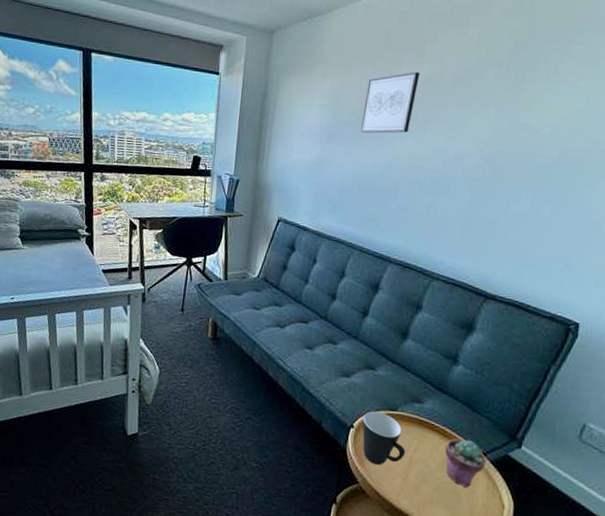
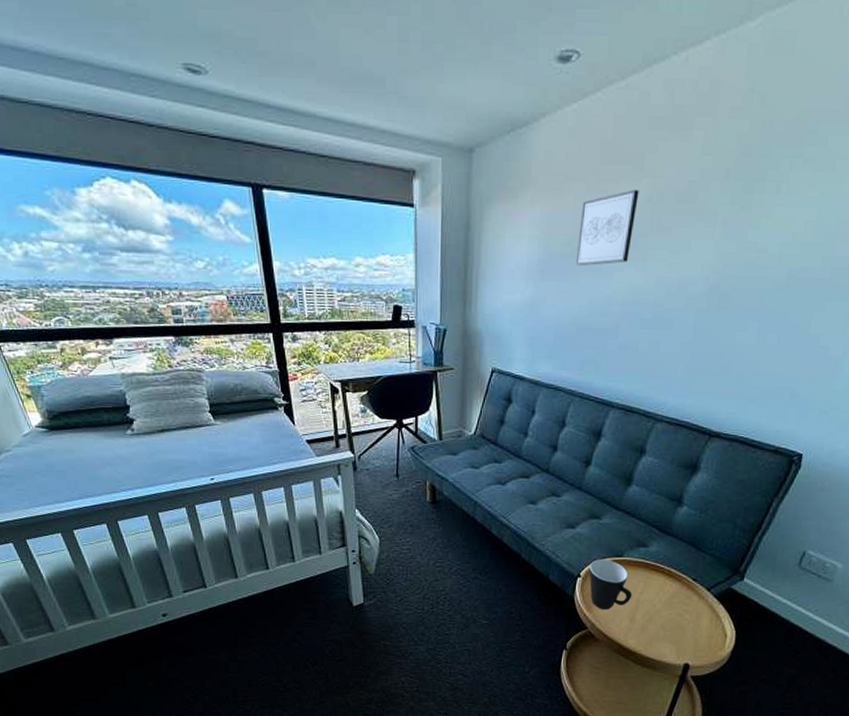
potted succulent: present [445,439,487,487] -> none [670,577,710,622]

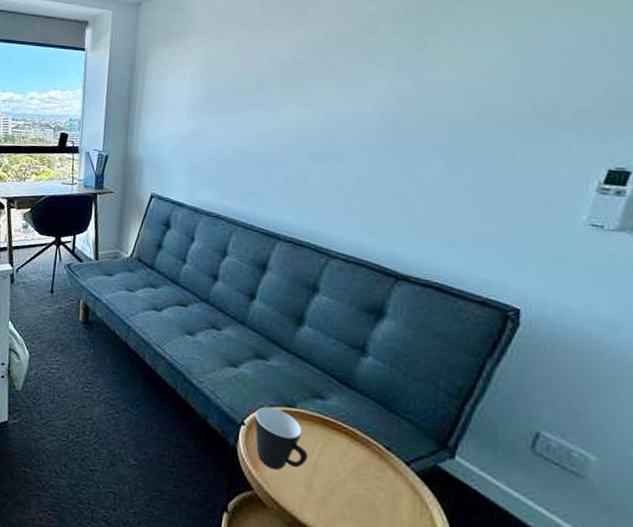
wall art: present [575,188,639,266] -> none [237,32,303,101]

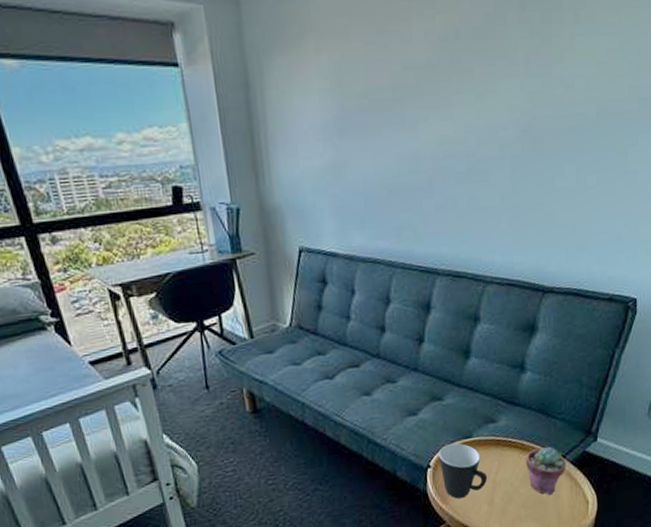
potted succulent: none [357,443,410,503] -> present [526,446,567,495]

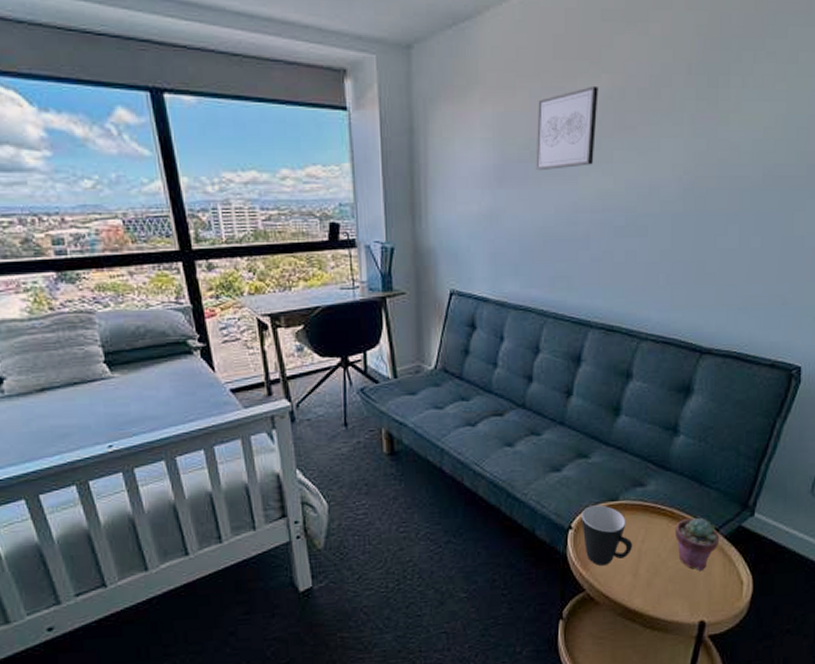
wall art: none [373,27,434,119] -> present [536,85,598,170]

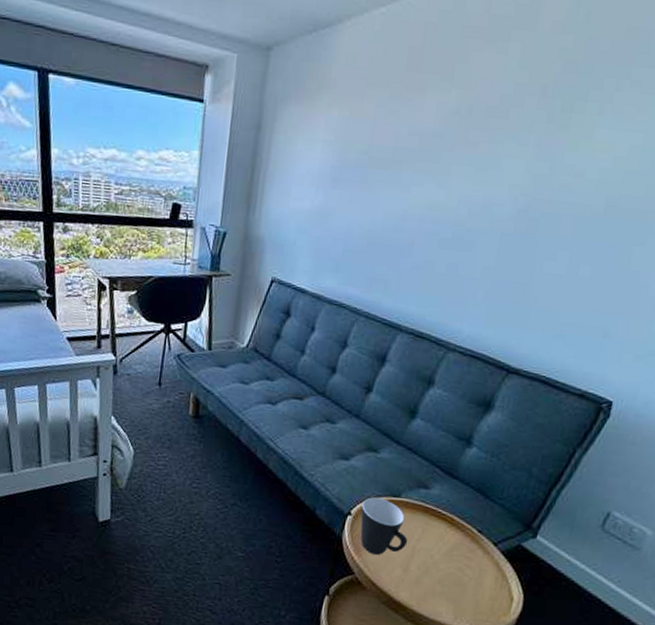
wall art: present [536,85,598,170] -> none [371,99,447,177]
potted succulent: present [676,517,720,570] -> none [451,527,497,579]

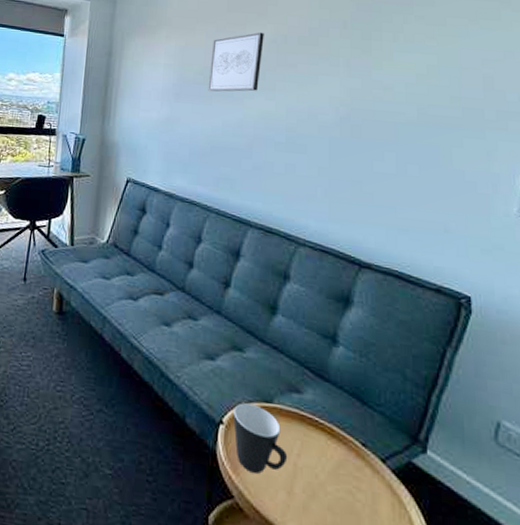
wall art: none [371,99,447,177] -> present [208,32,264,92]

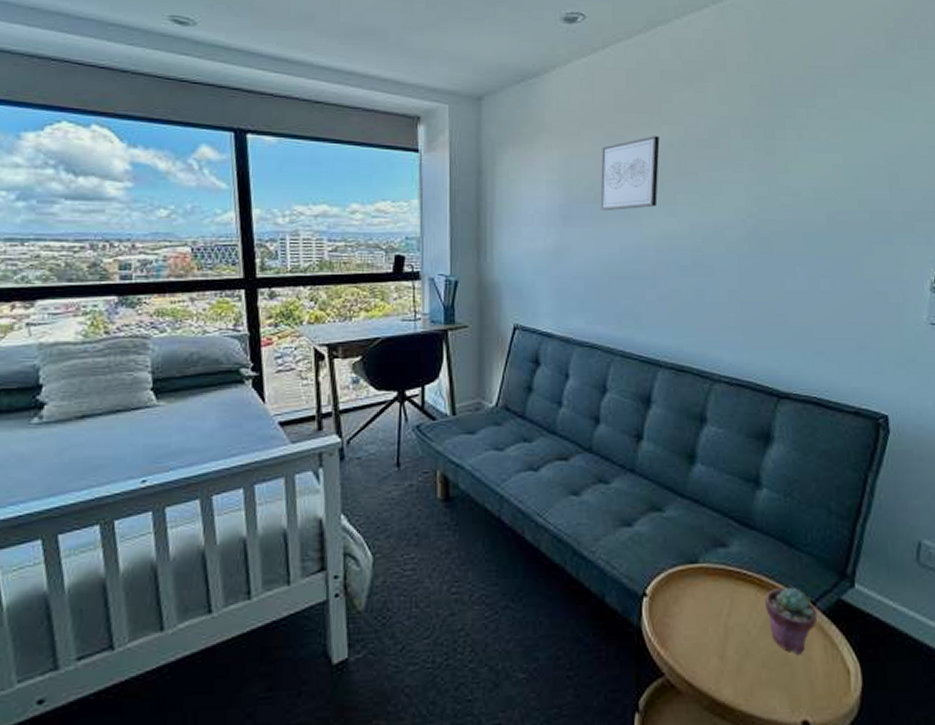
mug: present [233,403,288,474] -> none [657,568,718,643]
potted succulent: none [335,440,387,506] -> present [765,586,818,654]

